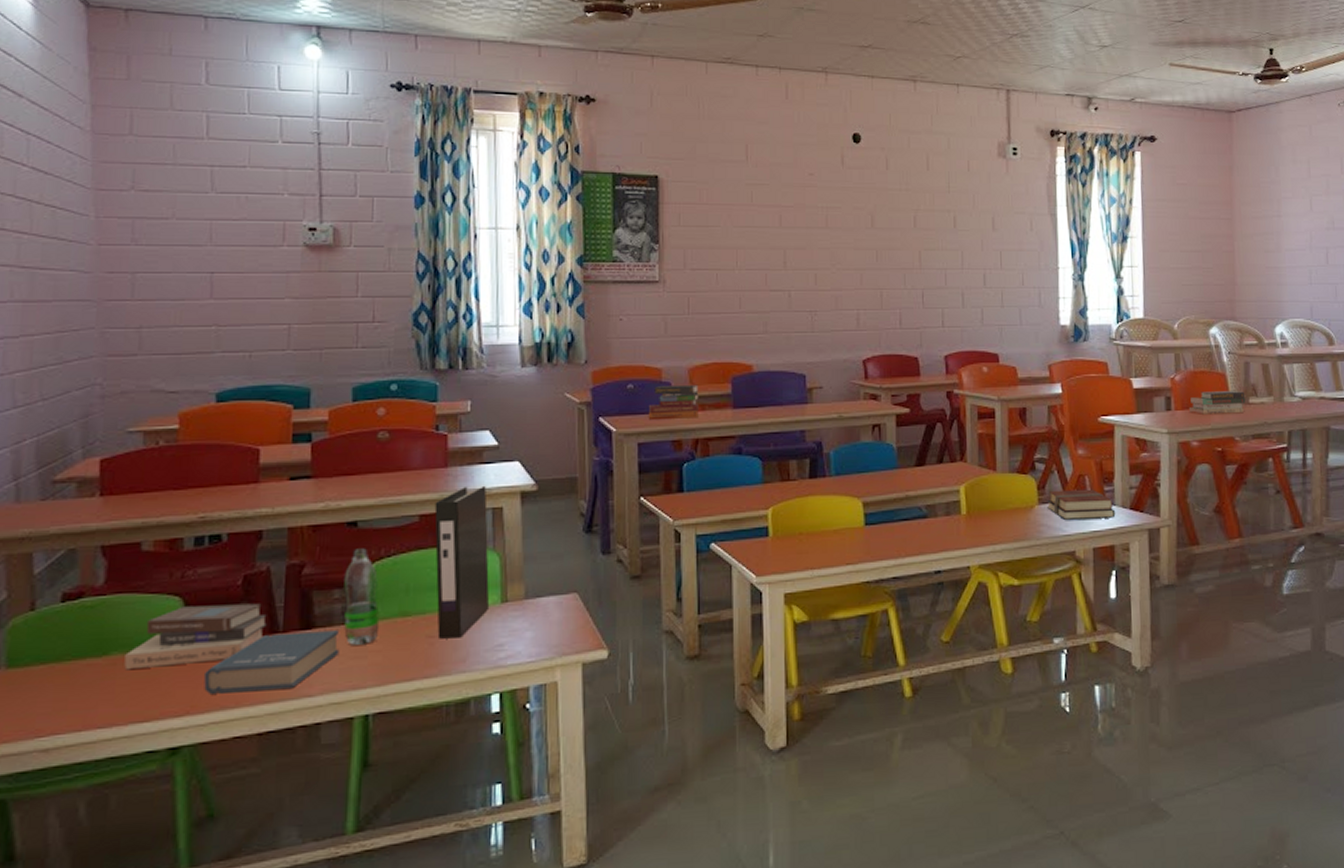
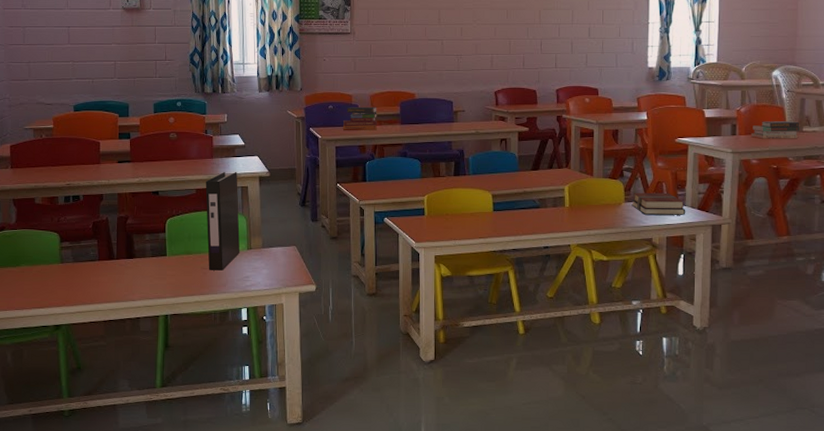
books: present [124,603,267,670] -> none [28,239,107,276]
book: present [204,630,340,694] -> none [73,260,150,295]
bottle: present [344,548,380,645] -> none [151,209,173,270]

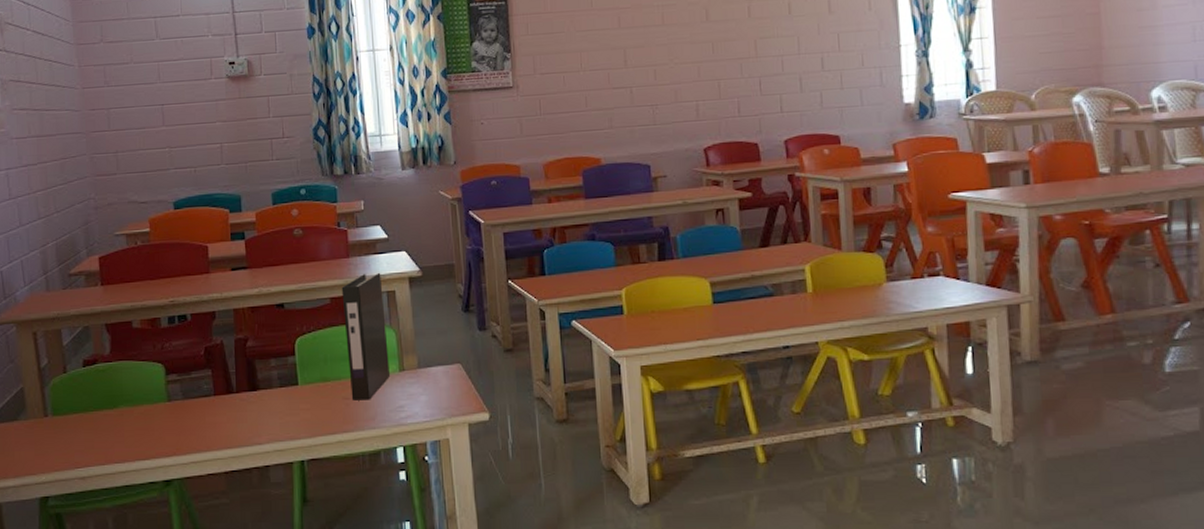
books: present [342,106,377,131] -> none [510,178,555,213]
books: present [631,192,686,215] -> none [895,266,971,297]
books: present [750,121,800,140] -> none [1049,160,1117,188]

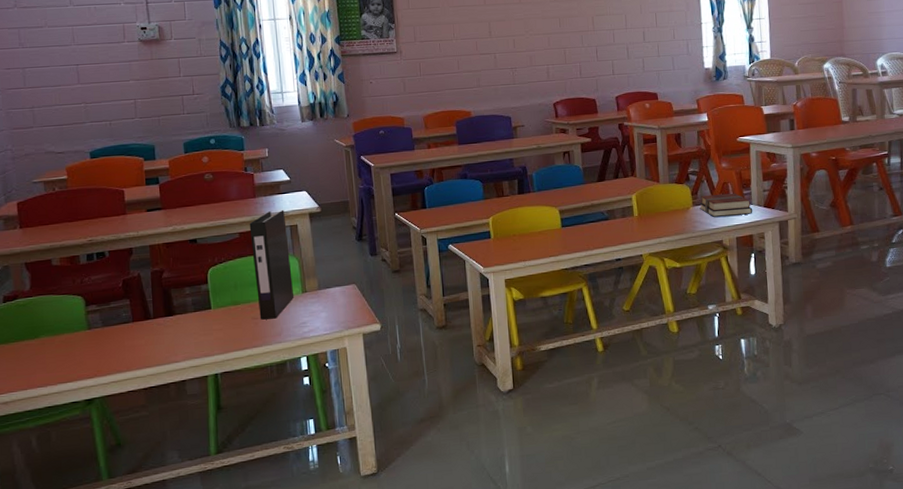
books: none [895,266,971,297] -> present [699,193,753,217]

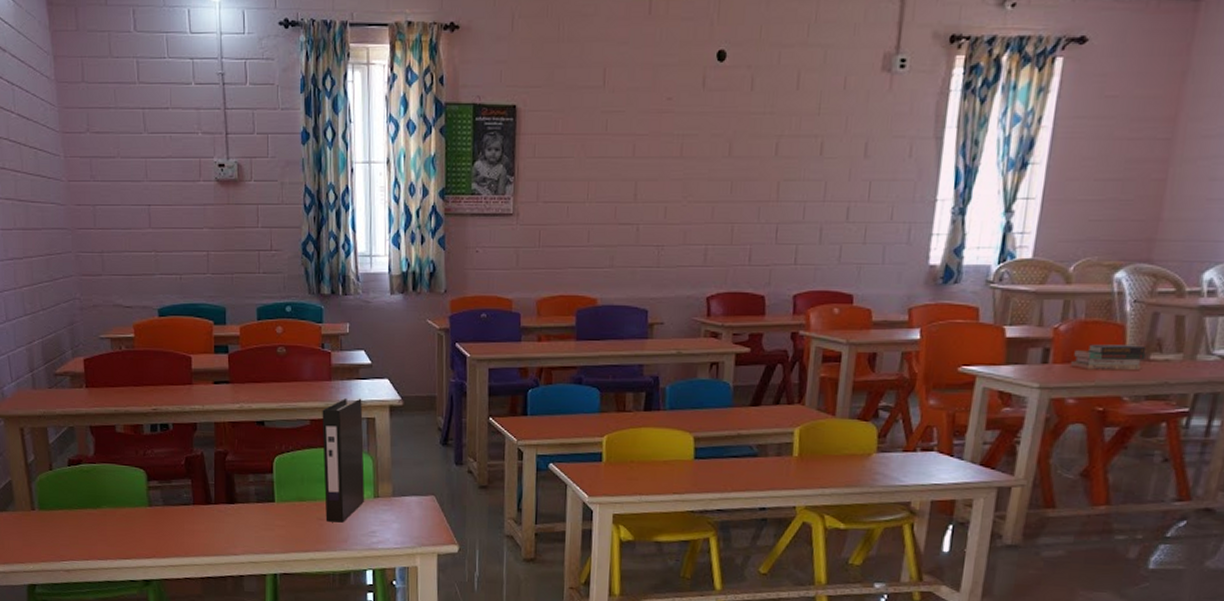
books: present [699,193,753,217] -> none [886,439,963,473]
books: none [808,112,854,133] -> present [1069,344,1146,372]

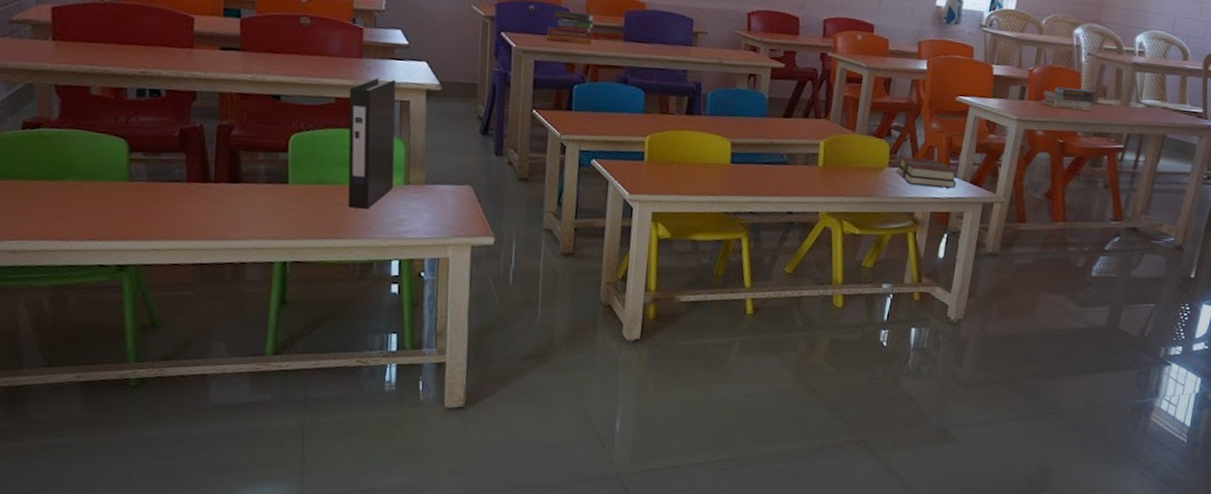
books: none [498,315,545,349] -> present [545,10,595,46]
books: none [886,439,963,473] -> present [895,156,957,188]

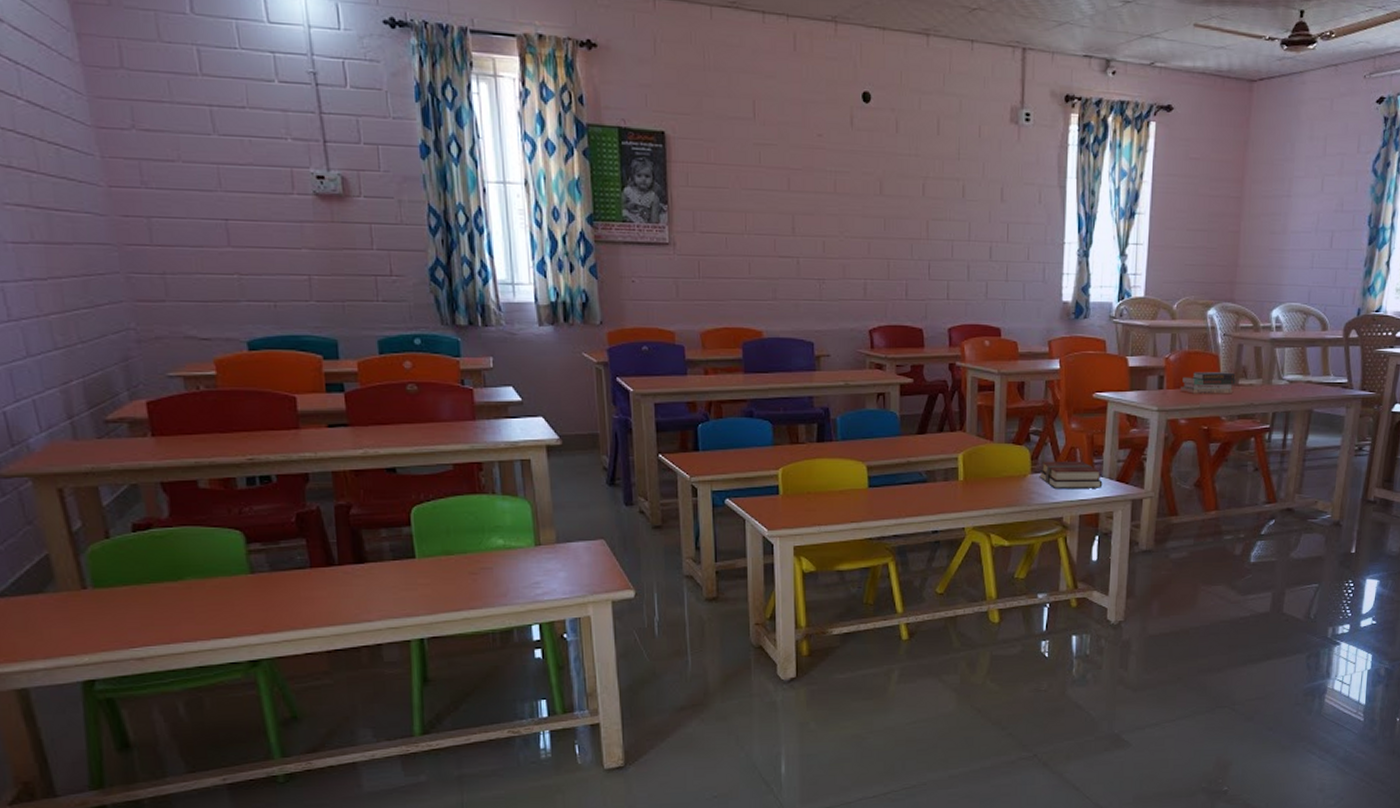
binder: present [347,78,396,209] -> none [466,438,525,576]
books: present [545,10,595,46] -> none [663,348,711,383]

